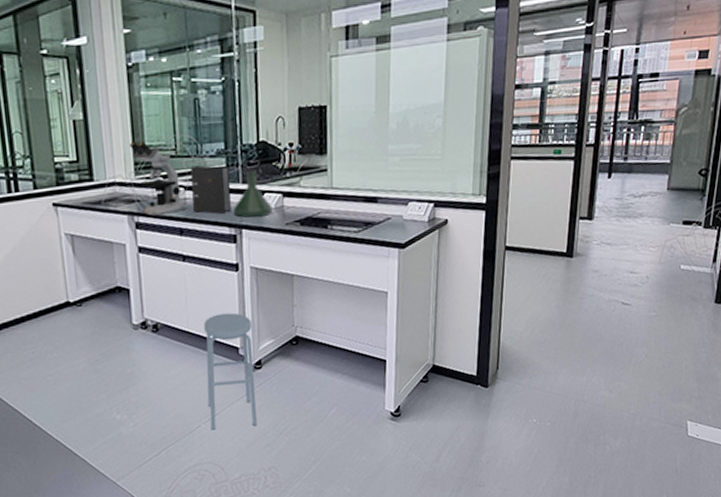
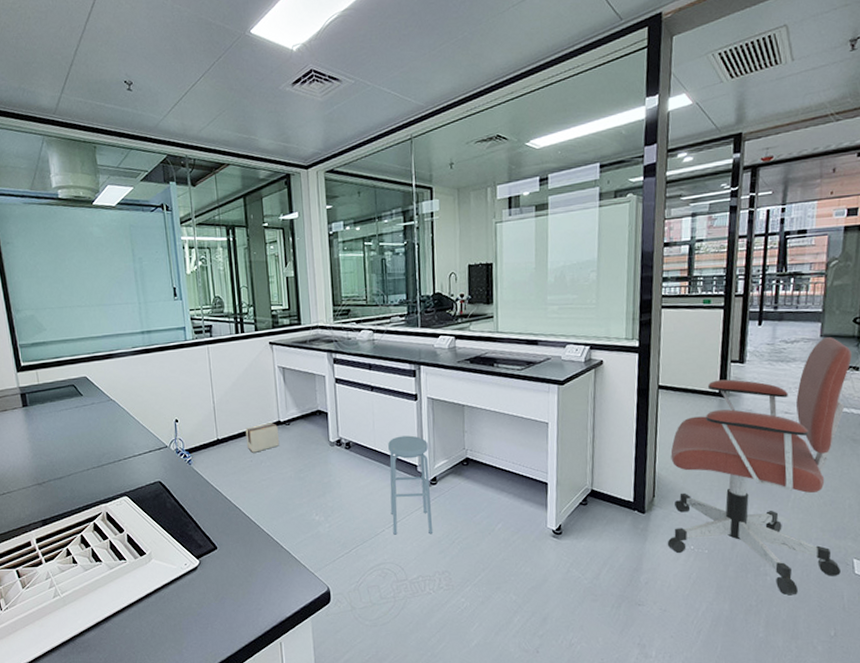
box: none [24,304,70,342] -> present [245,423,280,453]
microscope: present [130,140,186,216] -> none [330,293,374,354]
binder: present [190,165,231,215] -> none [378,313,412,353]
flask: present [233,170,273,218] -> none [413,317,446,356]
office chair: none [509,190,695,463] -> present [667,337,852,596]

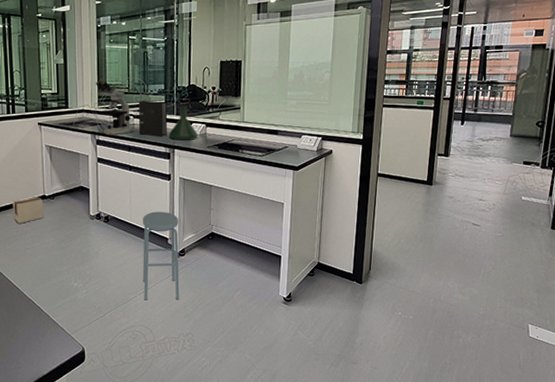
microscope: none [330,293,374,354] -> present [96,80,134,136]
binder: none [378,313,412,353] -> present [138,100,168,138]
flask: none [413,317,446,356] -> present [168,106,198,140]
office chair: present [667,337,852,596] -> none [379,137,534,355]

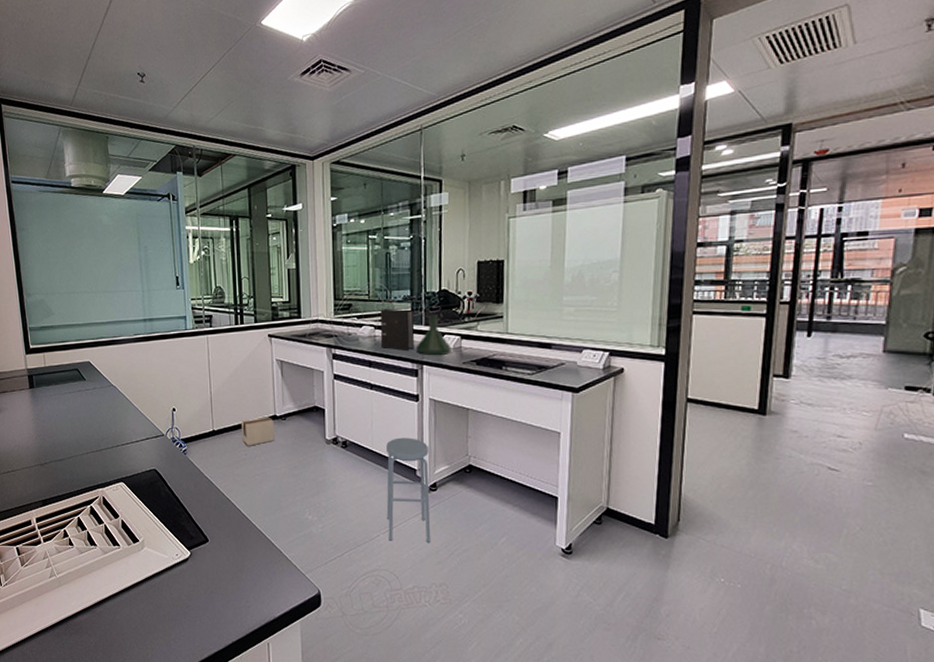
microscope: present [96,80,134,136] -> none [332,286,375,349]

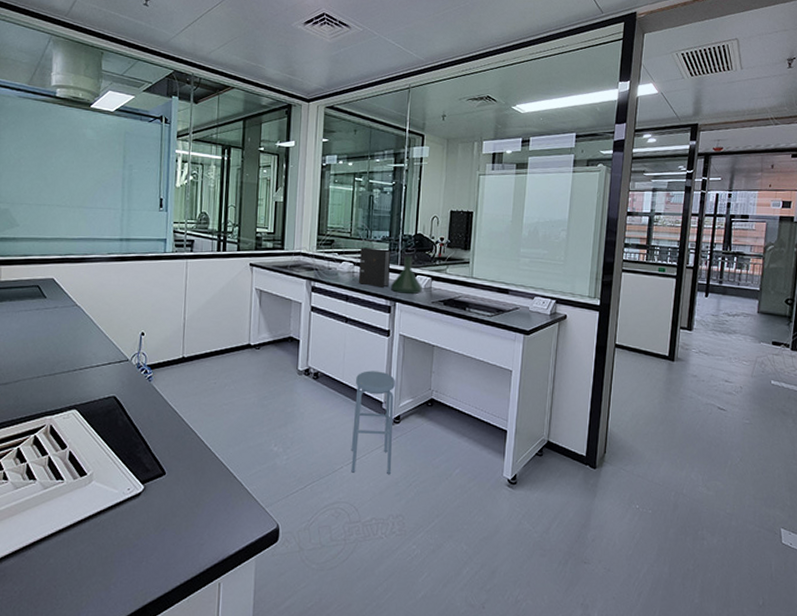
box: present [241,417,275,446] -> none [212,345,248,375]

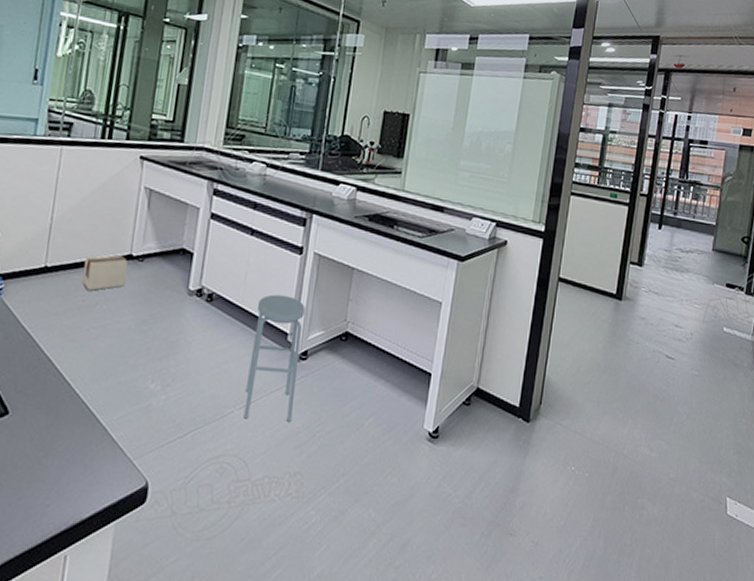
box: none [212,345,248,375] -> present [81,255,128,291]
binder: present [358,247,391,289] -> none [270,146,312,197]
flask: present [390,256,422,294] -> none [307,160,345,206]

